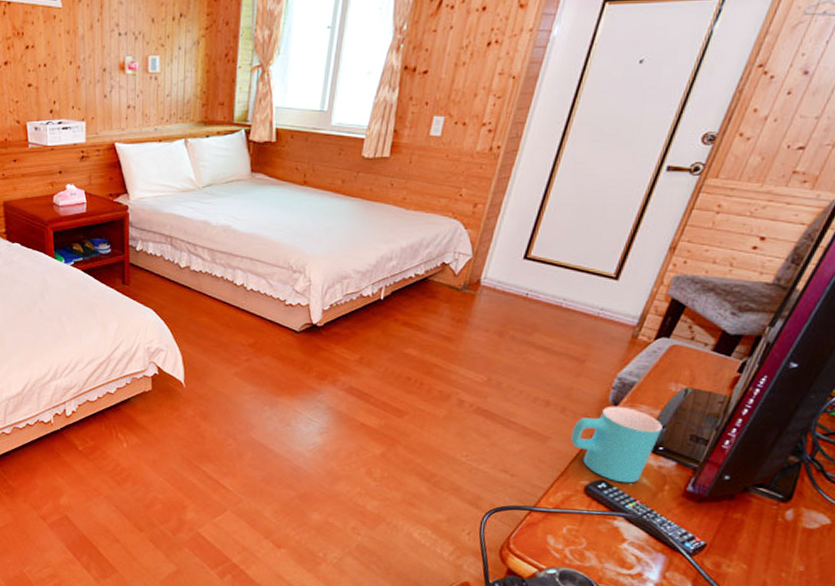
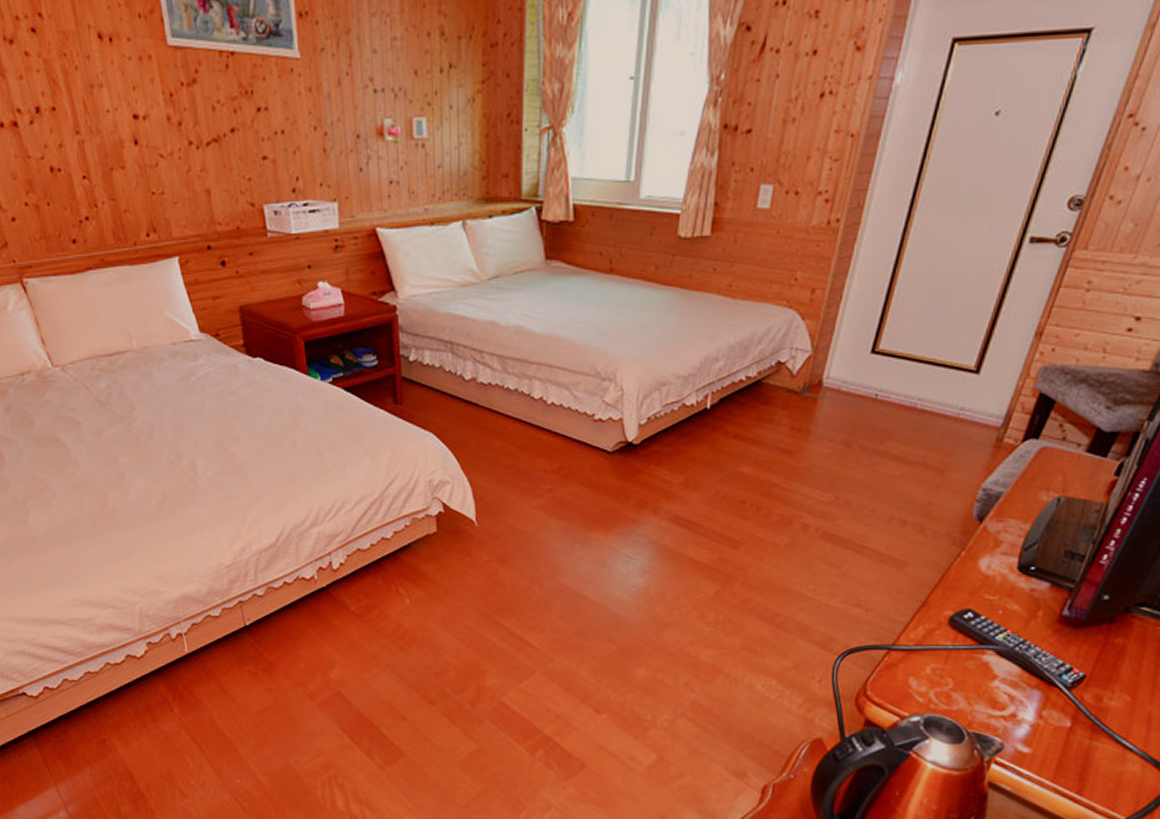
cup: present [571,406,663,483] -> none [931,522,1034,611]

